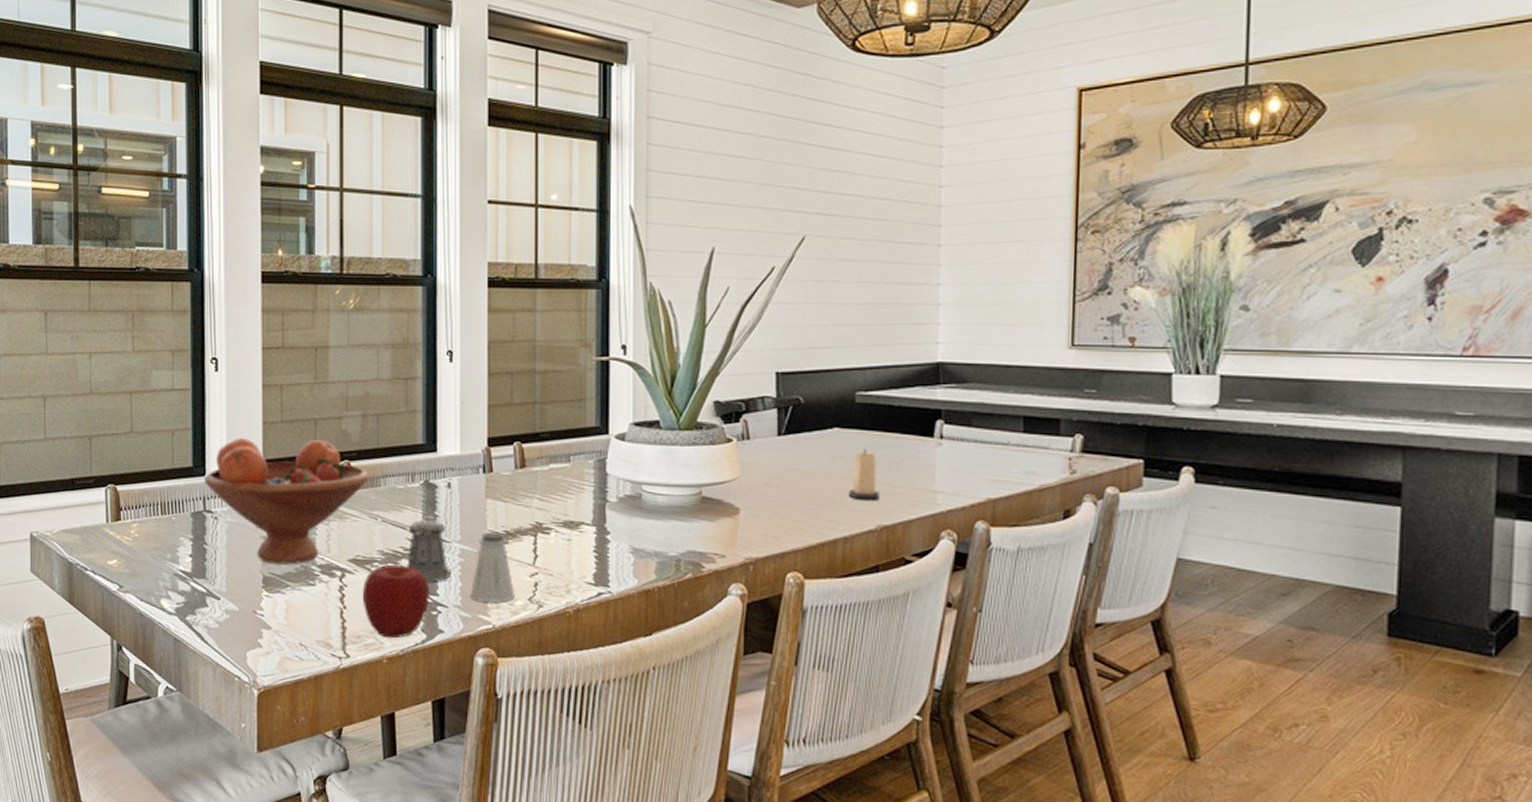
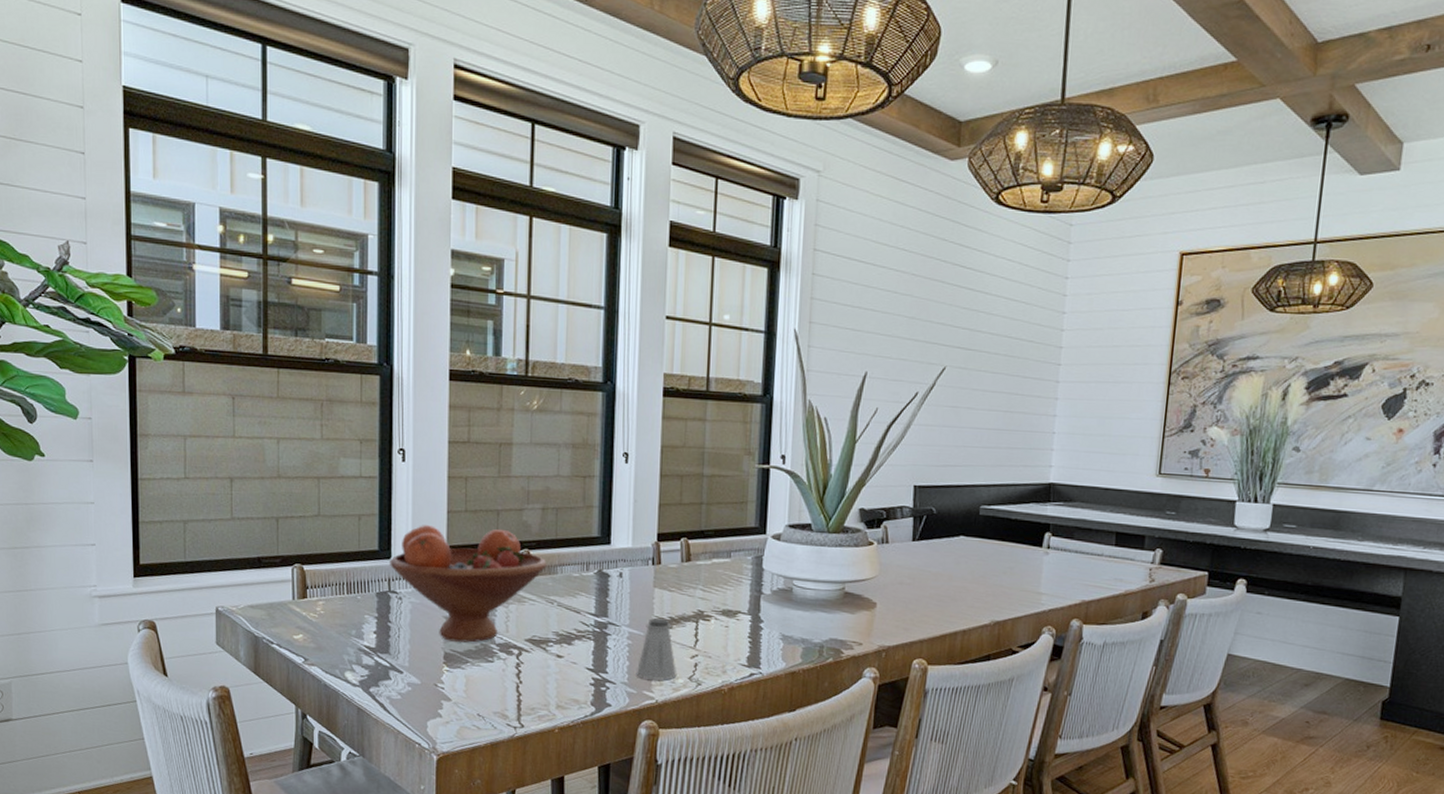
apple: present [362,564,430,639] -> none [537,644,600,711]
pepper shaker: present [406,515,452,582] -> none [579,601,621,661]
candle: present [848,448,880,500] -> none [968,554,995,599]

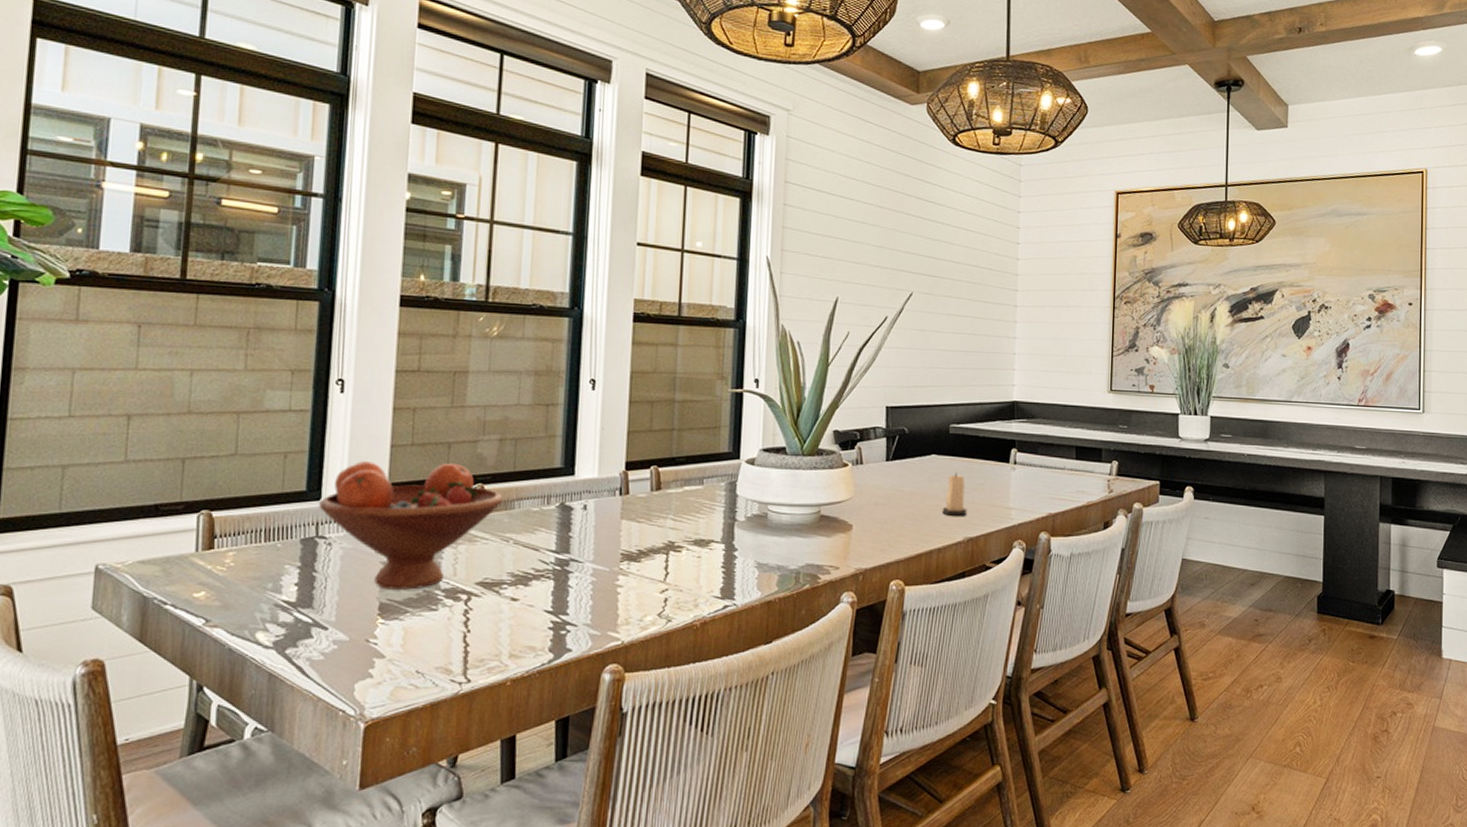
saltshaker: present [637,618,676,680] -> none [601,552,645,619]
candle: none [968,554,995,599] -> present [942,472,968,516]

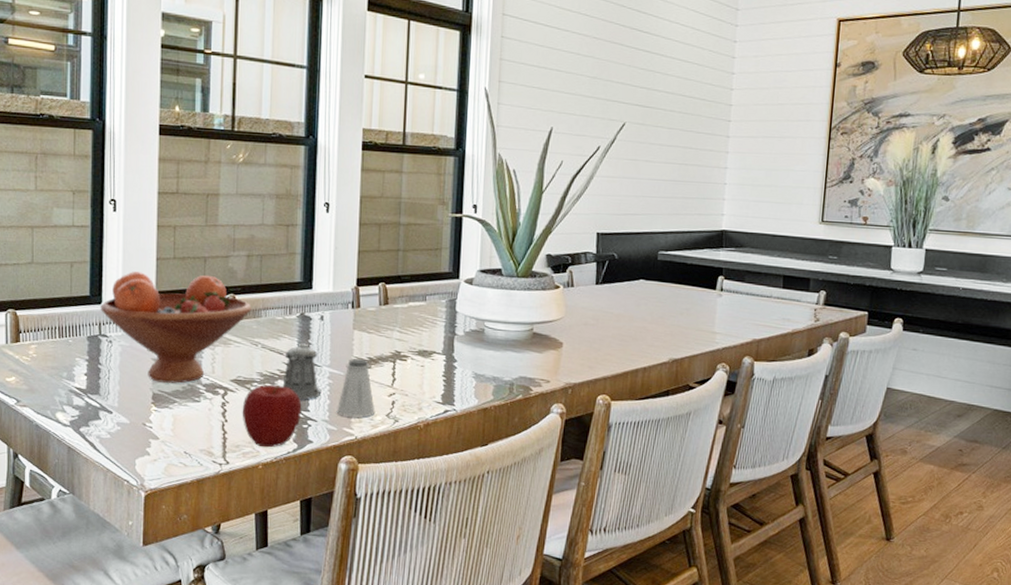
apple: none [488,586,560,660] -> present [242,384,302,448]
pepper shaker: none [537,537,583,602] -> present [282,343,322,400]
saltshaker: none [601,552,645,619] -> present [337,359,375,418]
candle: present [942,472,968,516] -> none [648,297,673,338]

